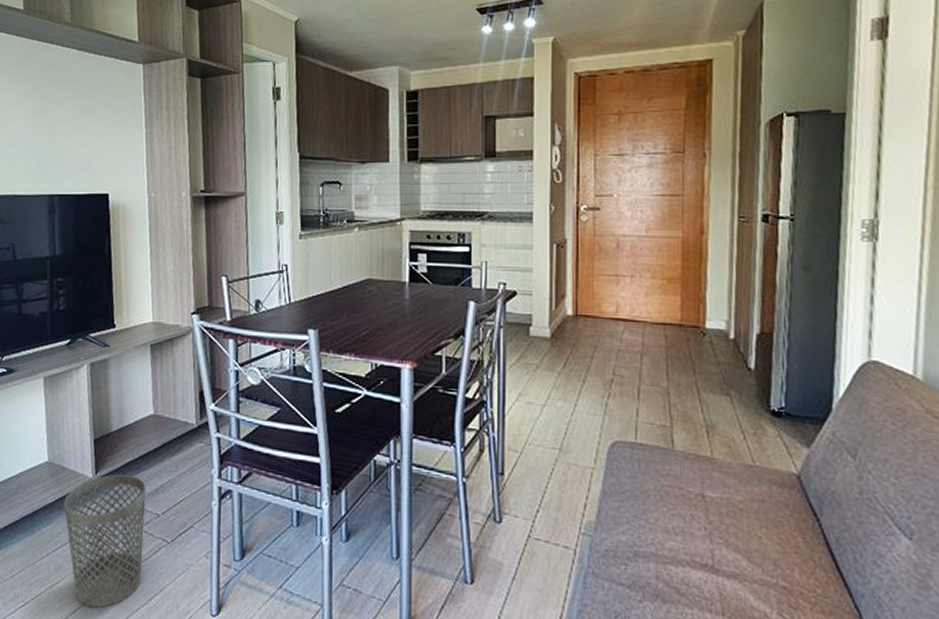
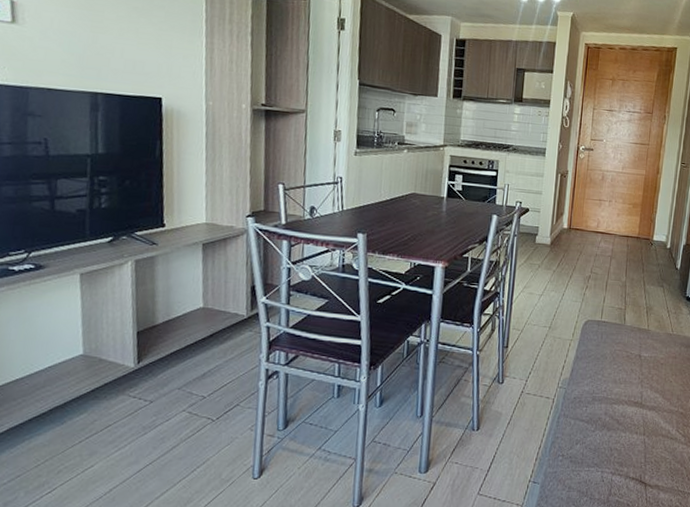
wastebasket: present [64,474,146,608] -> none [100,363,192,486]

